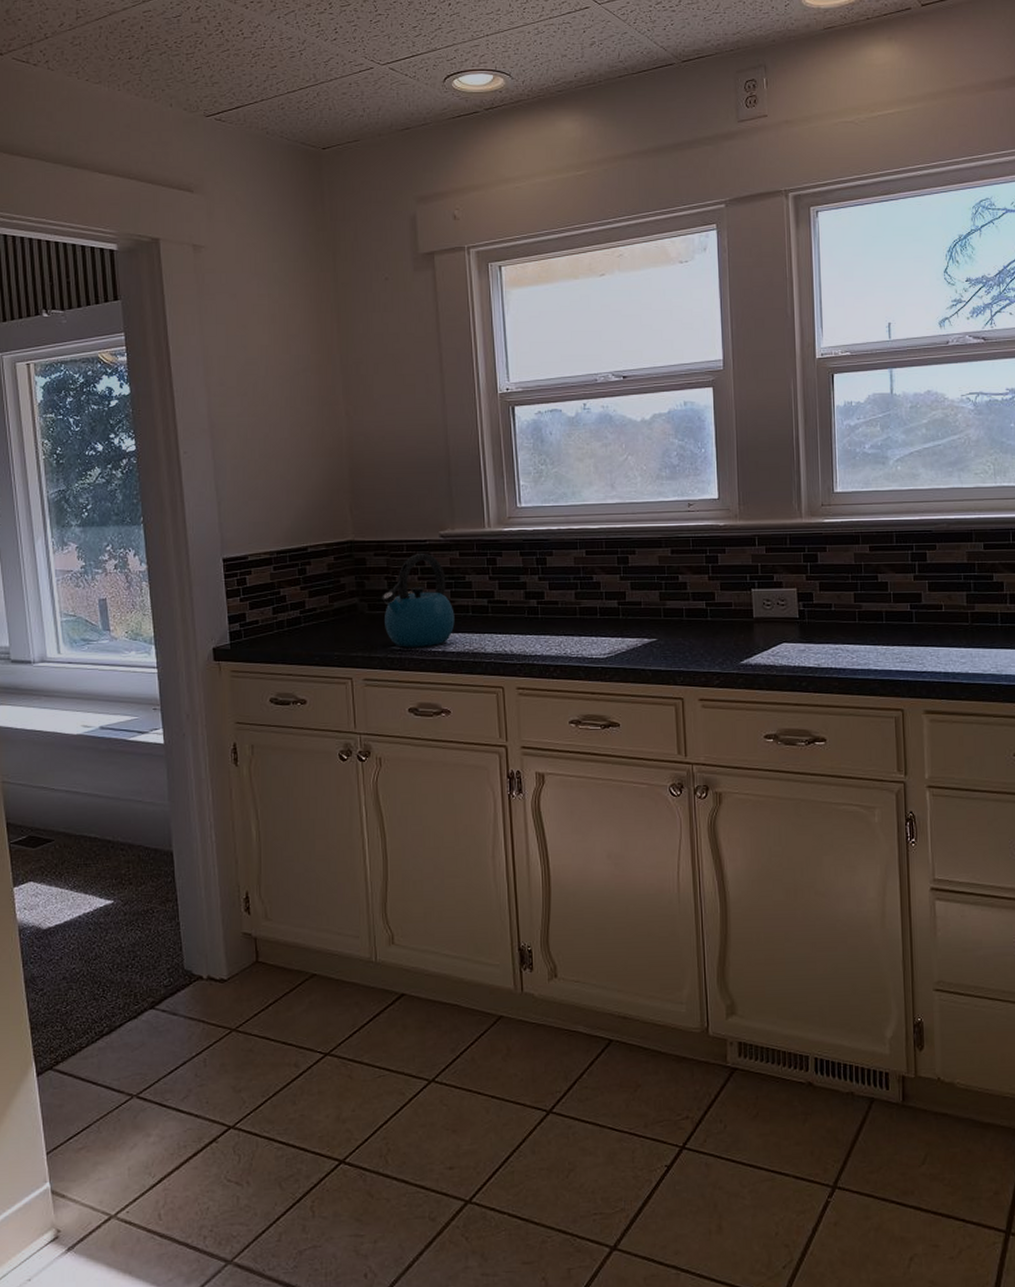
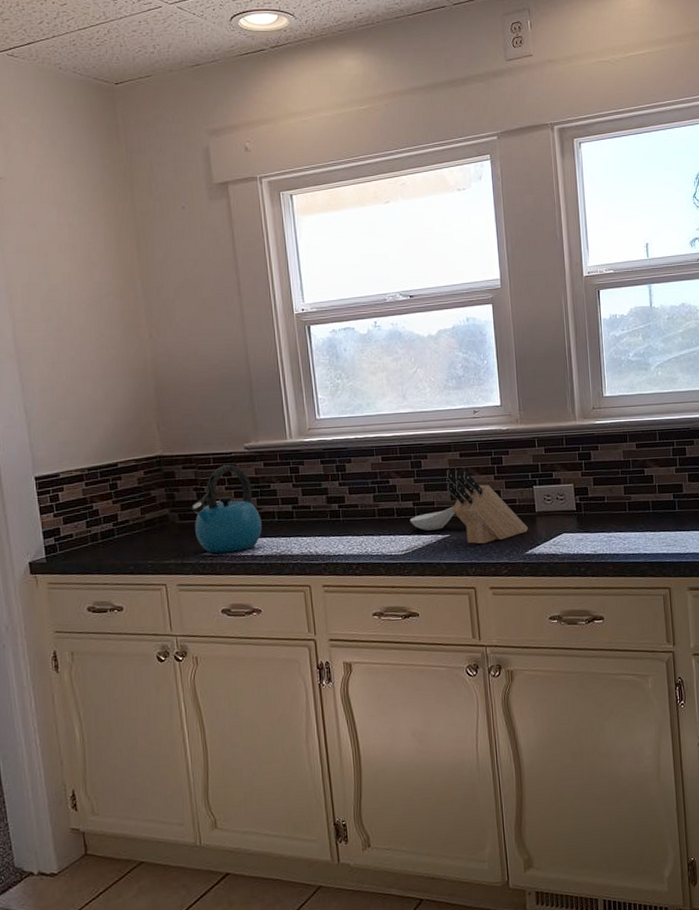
spoon rest: none [613,607,664,633] -> present [409,506,456,531]
knife block: none [655,567,745,651] -> present [446,469,529,544]

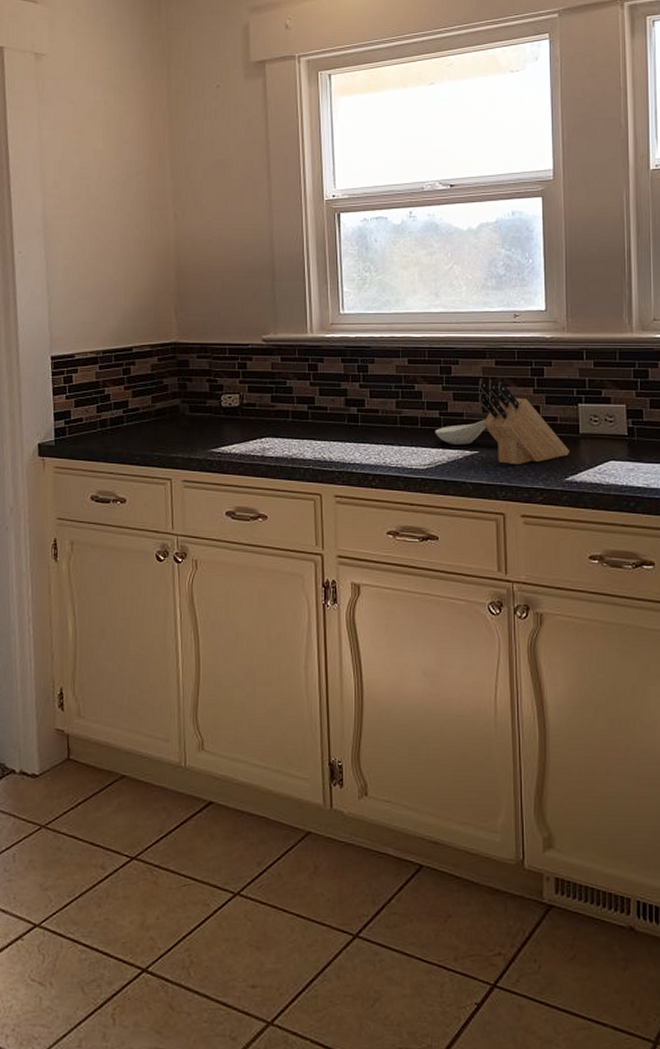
kettle: present [191,465,262,554] -> none [203,357,275,451]

